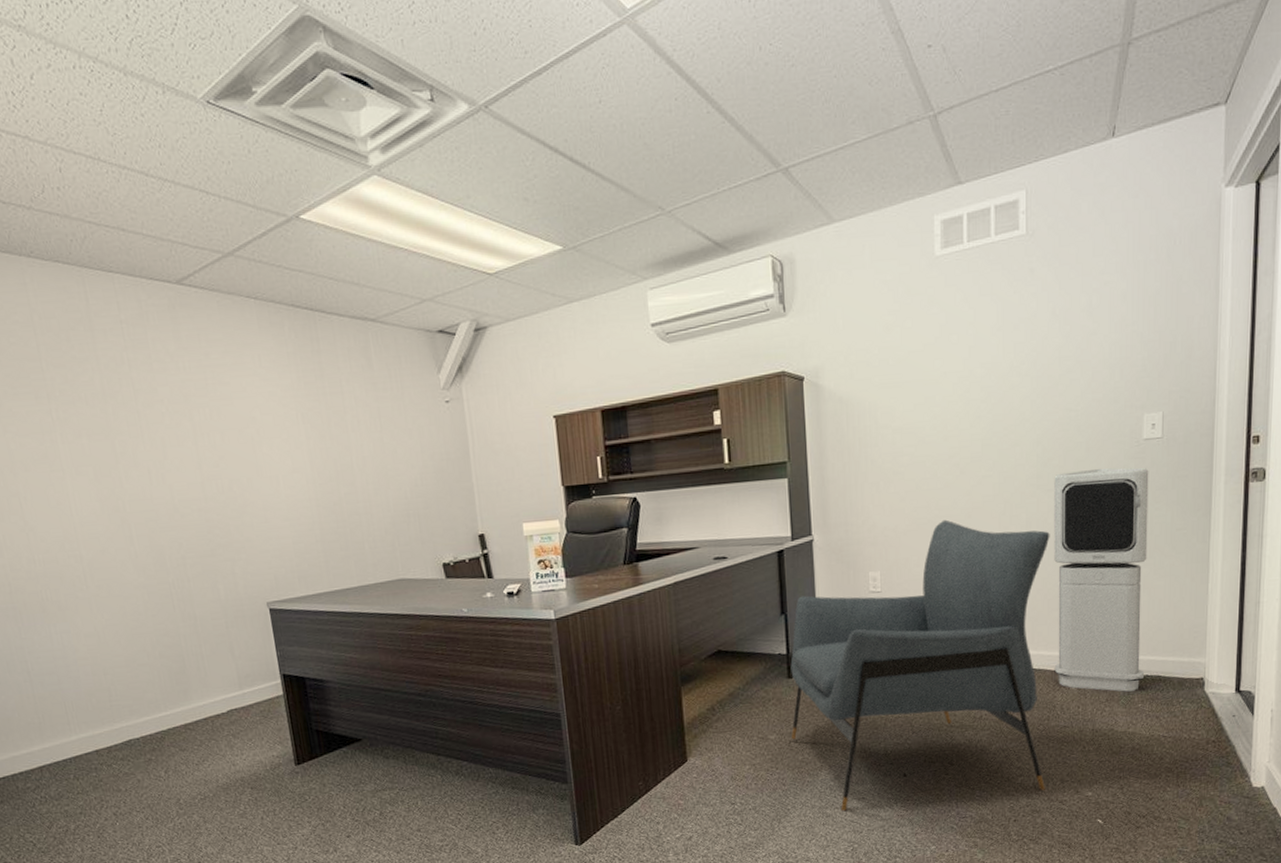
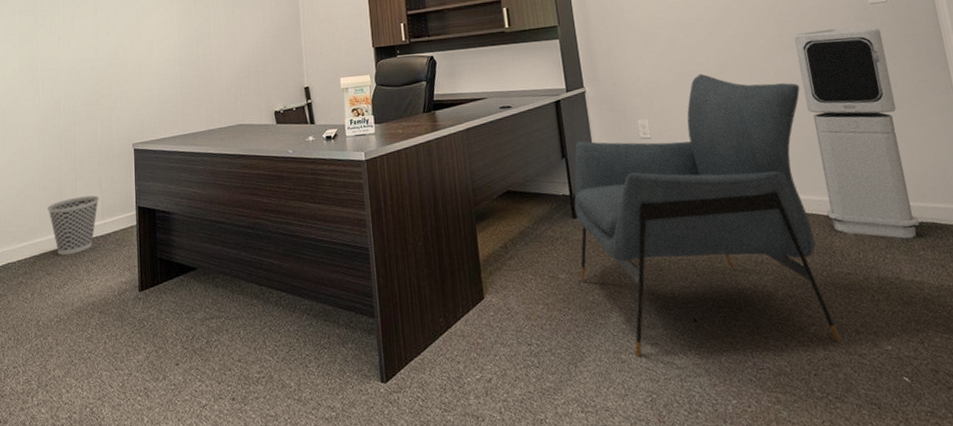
wastebasket: none [169,663,234,729] -> present [48,195,100,255]

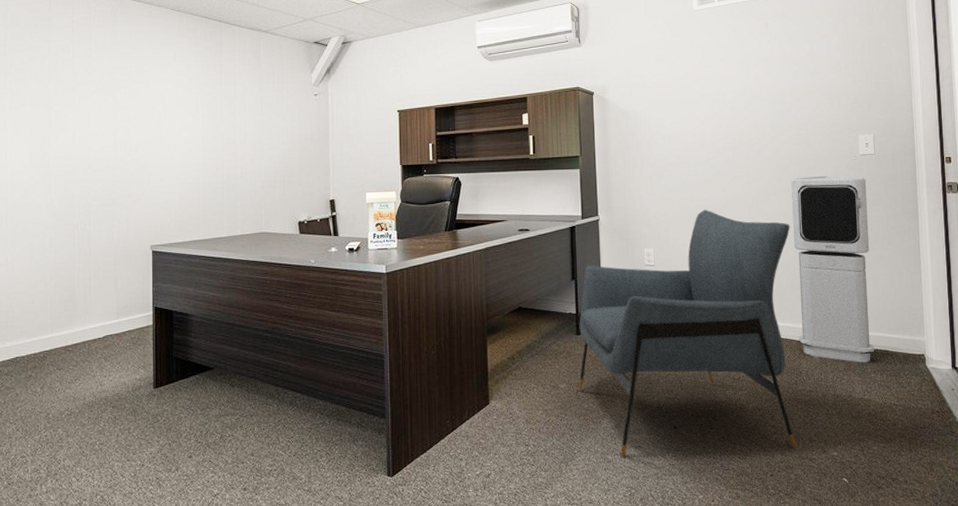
wastebasket: present [48,195,100,255] -> none [59,294,115,351]

